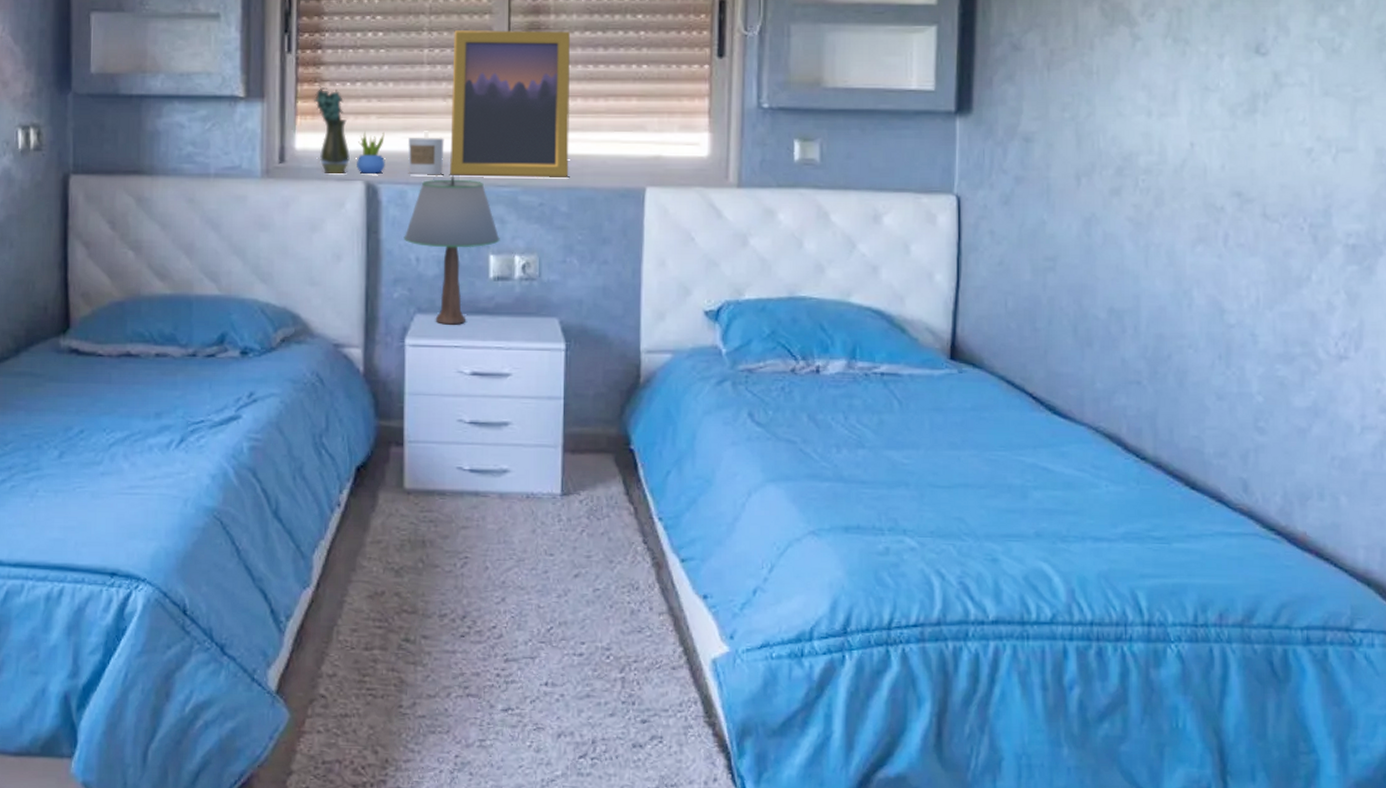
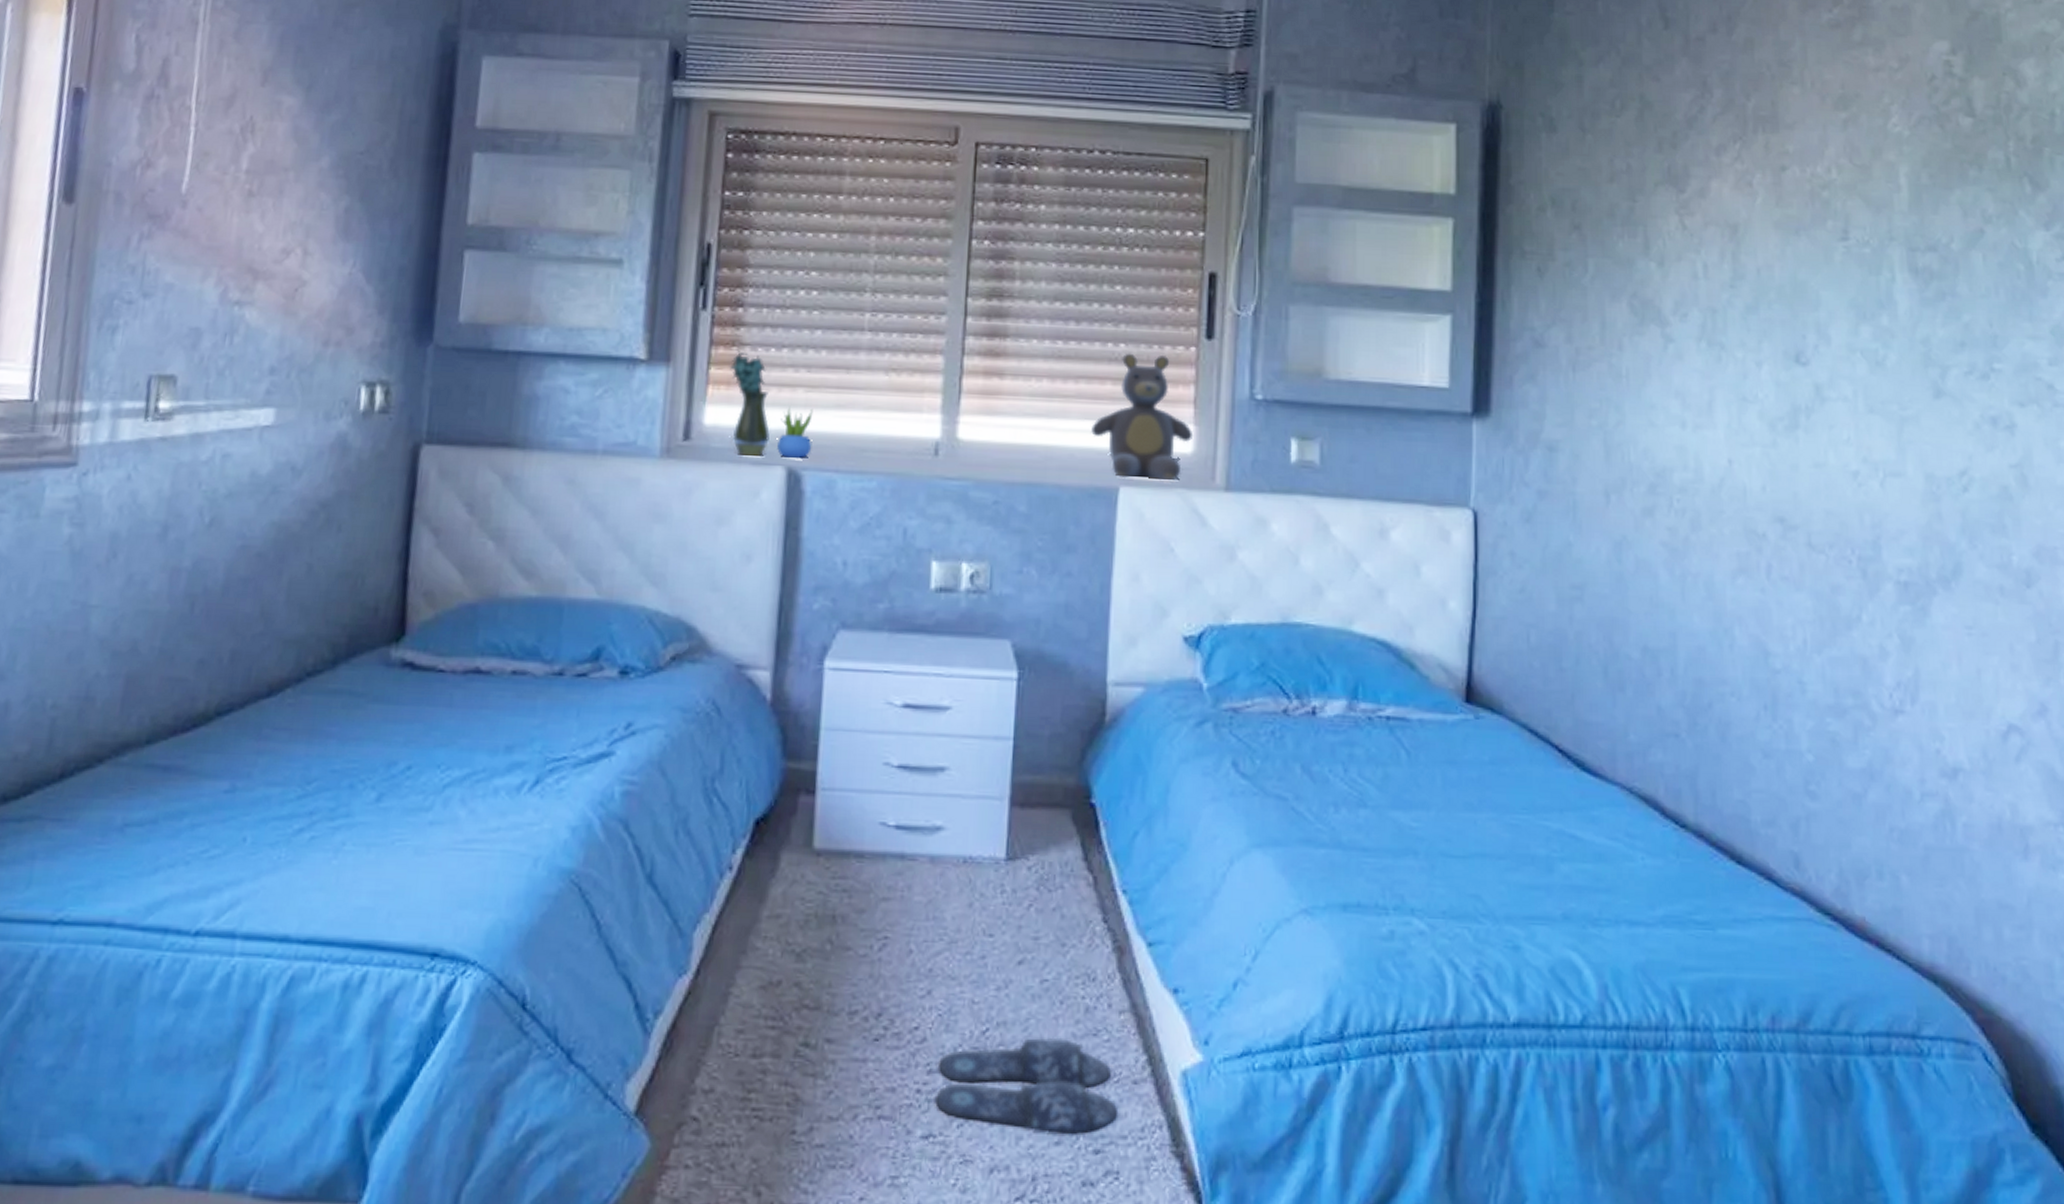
table lamp: present [403,175,500,325] -> none [829,464,945,645]
candle: present [407,131,444,175] -> none [839,409,884,463]
picture frame: present [450,29,571,179] -> none [889,292,1038,472]
slippers: none [512,633,661,708] -> present [935,1037,1119,1134]
teddy bear: none [620,72,709,181] -> present [1091,353,1194,481]

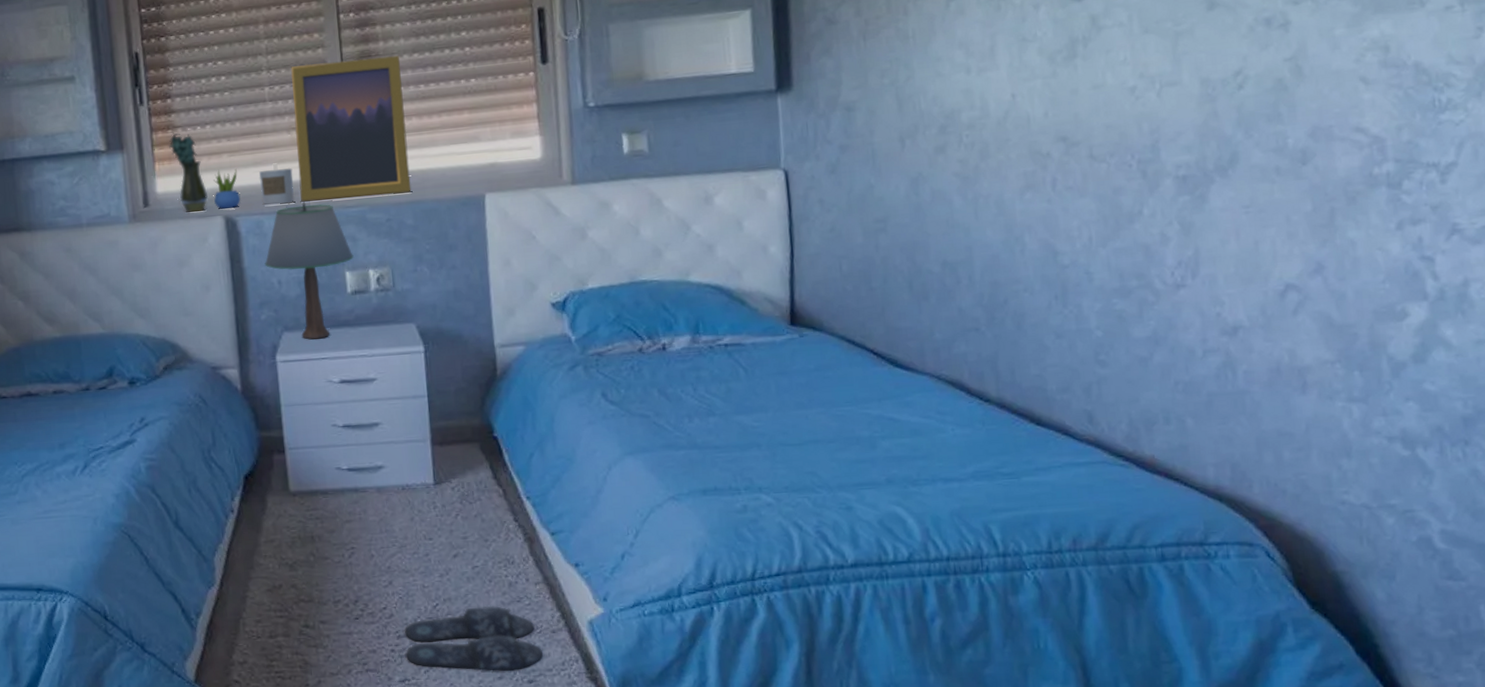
table lamp: none [829,464,945,645] -> present [264,202,354,340]
candle: none [839,409,884,463] -> present [259,163,294,206]
picture frame: none [889,292,1038,472] -> present [290,55,412,202]
teddy bear: present [1091,353,1194,481] -> none [456,83,541,187]

